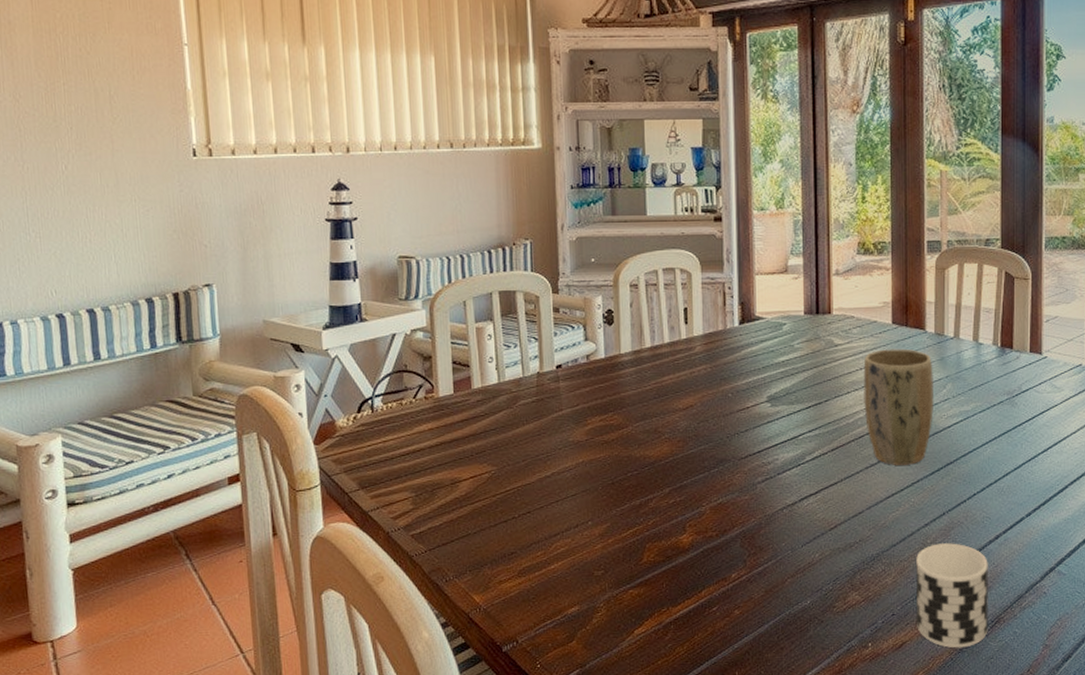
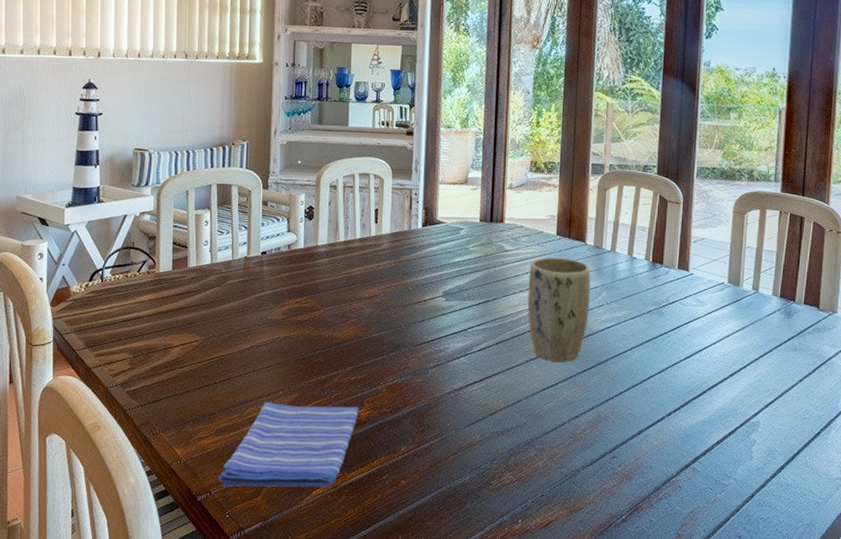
dish towel: none [524,532,681,633] -> present [218,402,359,488]
cup: present [916,543,988,648] -> none [563,434,630,531]

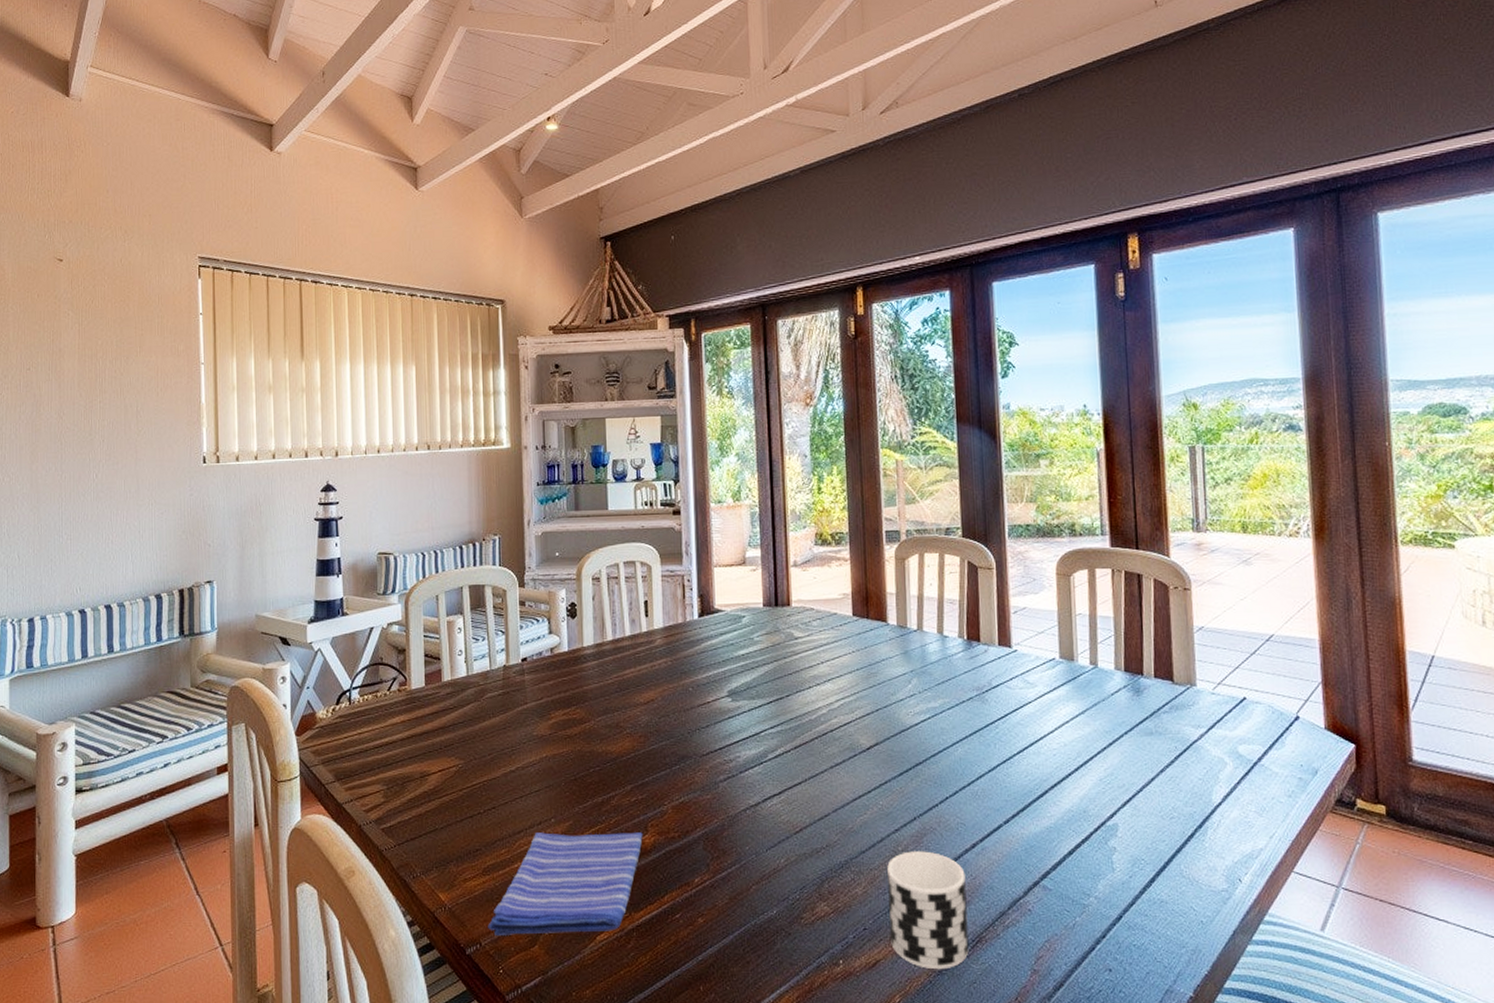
plant pot: present [527,257,591,362] -> none [825,641,899,765]
cup: none [563,434,630,531] -> present [887,851,969,970]

